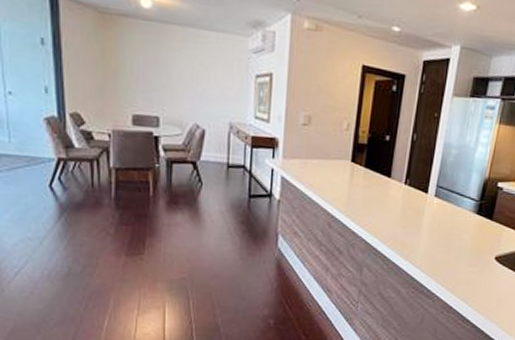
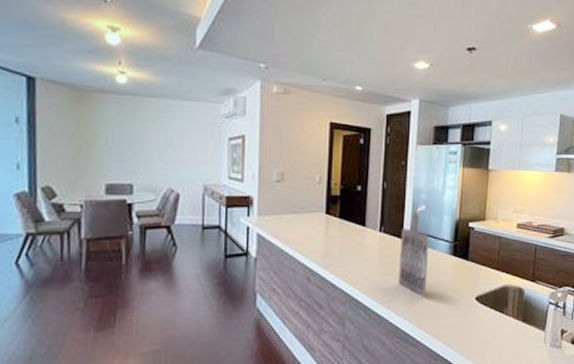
home sign: none [419,159,457,254] -> present [398,203,429,299]

